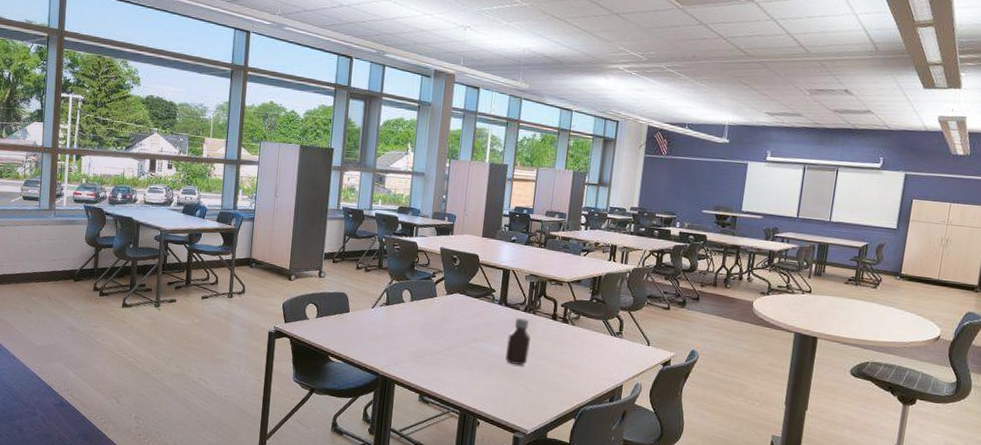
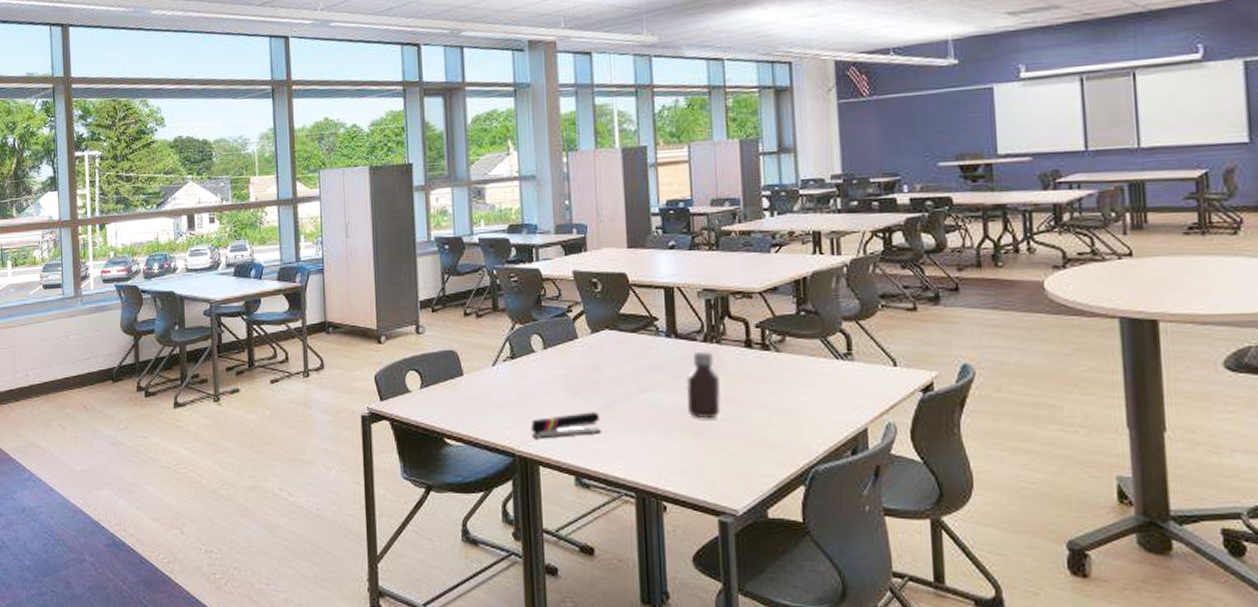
stapler: none [392,350,444,367] -> present [530,412,601,439]

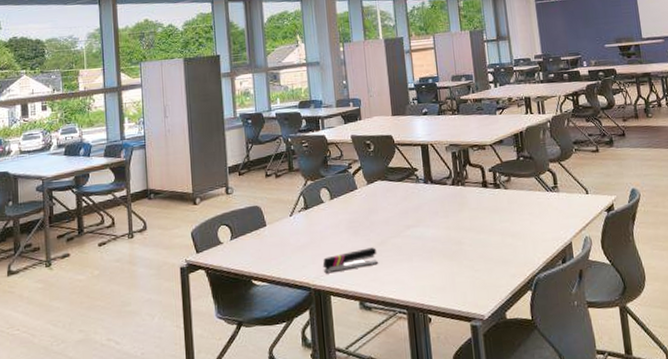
bottle: present [686,352,721,419] -> none [441,193,468,245]

